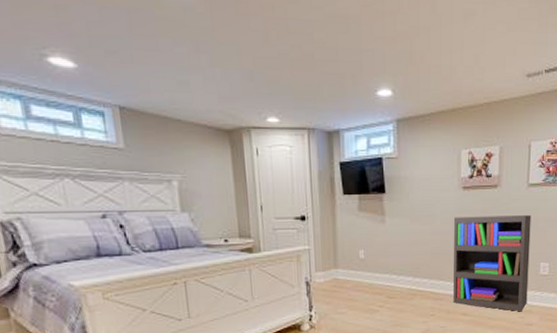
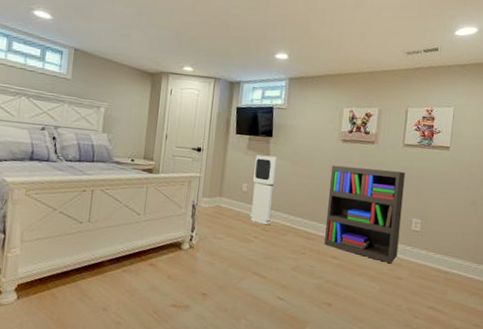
air purifier: none [369,215,396,292] -> present [250,154,277,225]

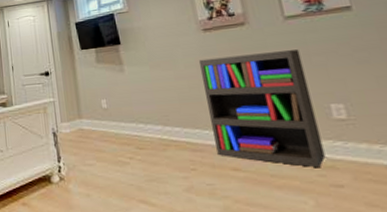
air purifier: present [250,154,277,225] -> none [108,64,144,143]

